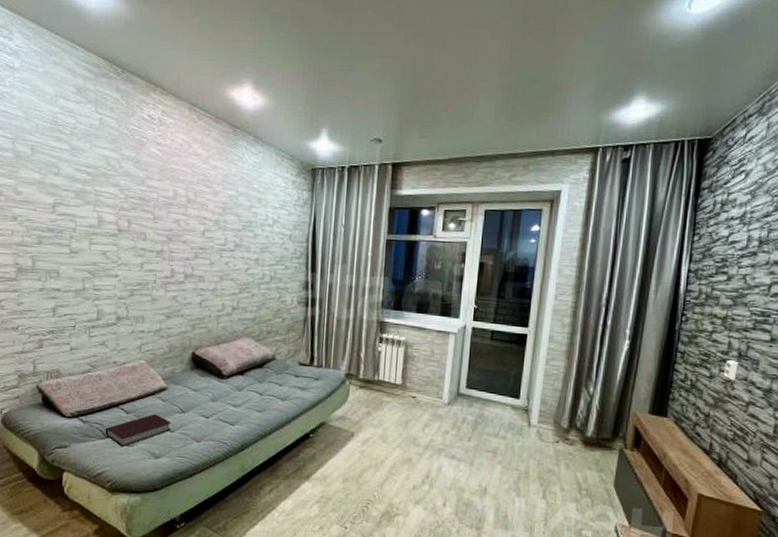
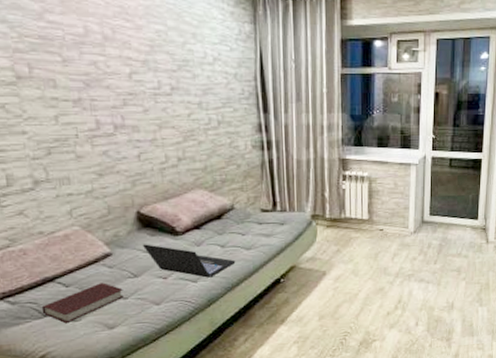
laptop: none [193,383,271,423] -> present [143,244,236,278]

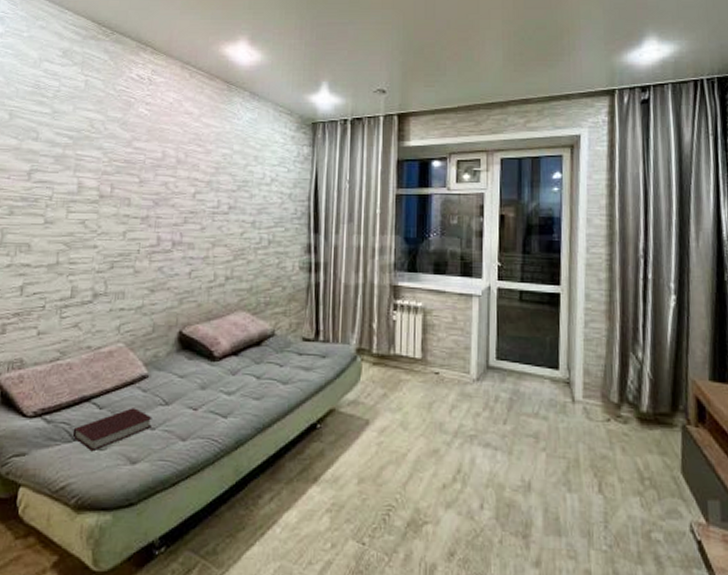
laptop: present [143,244,236,278] -> none [179,368,270,414]

